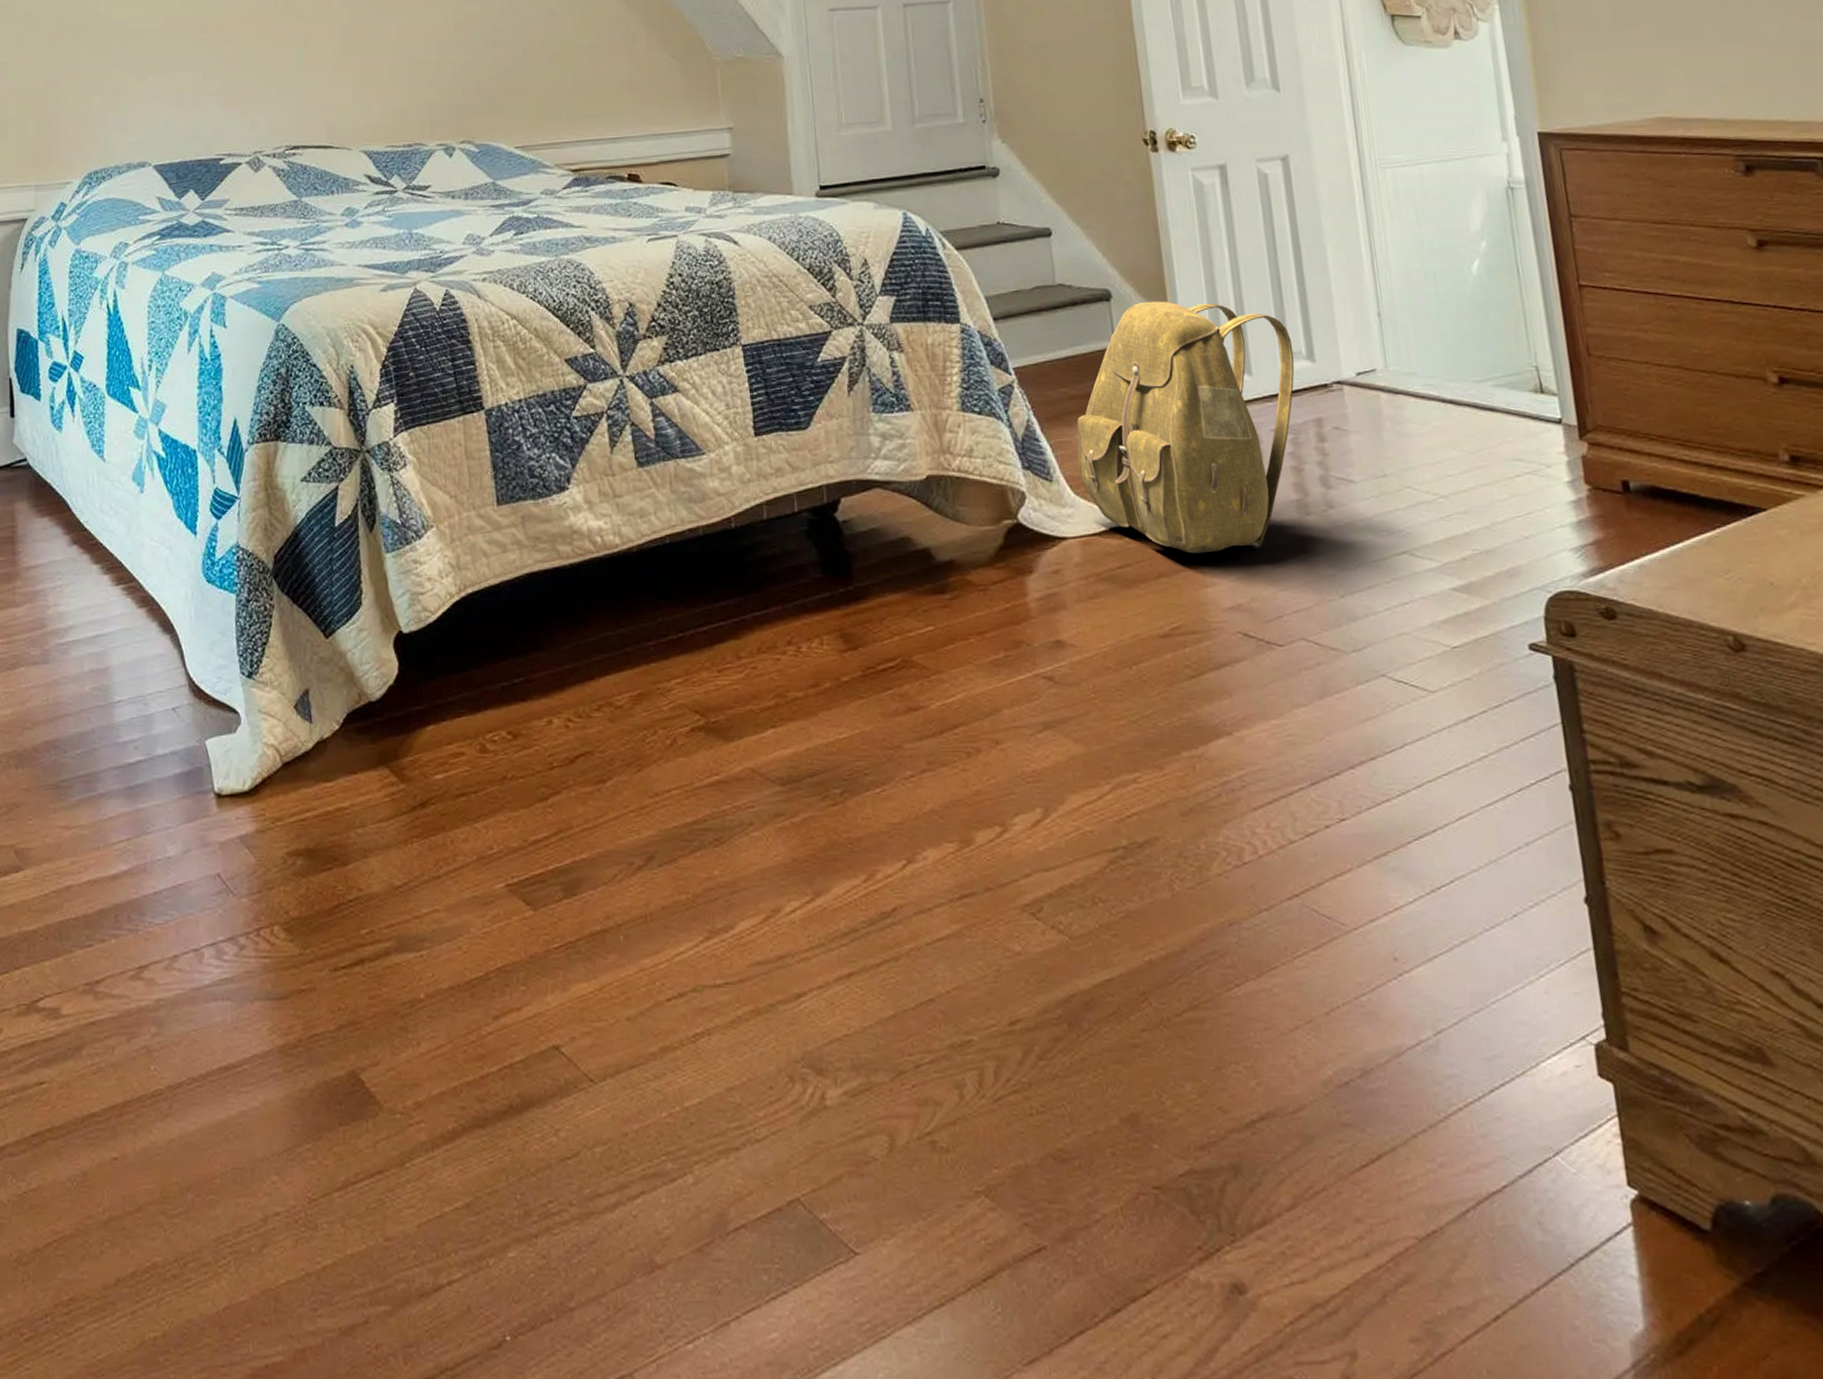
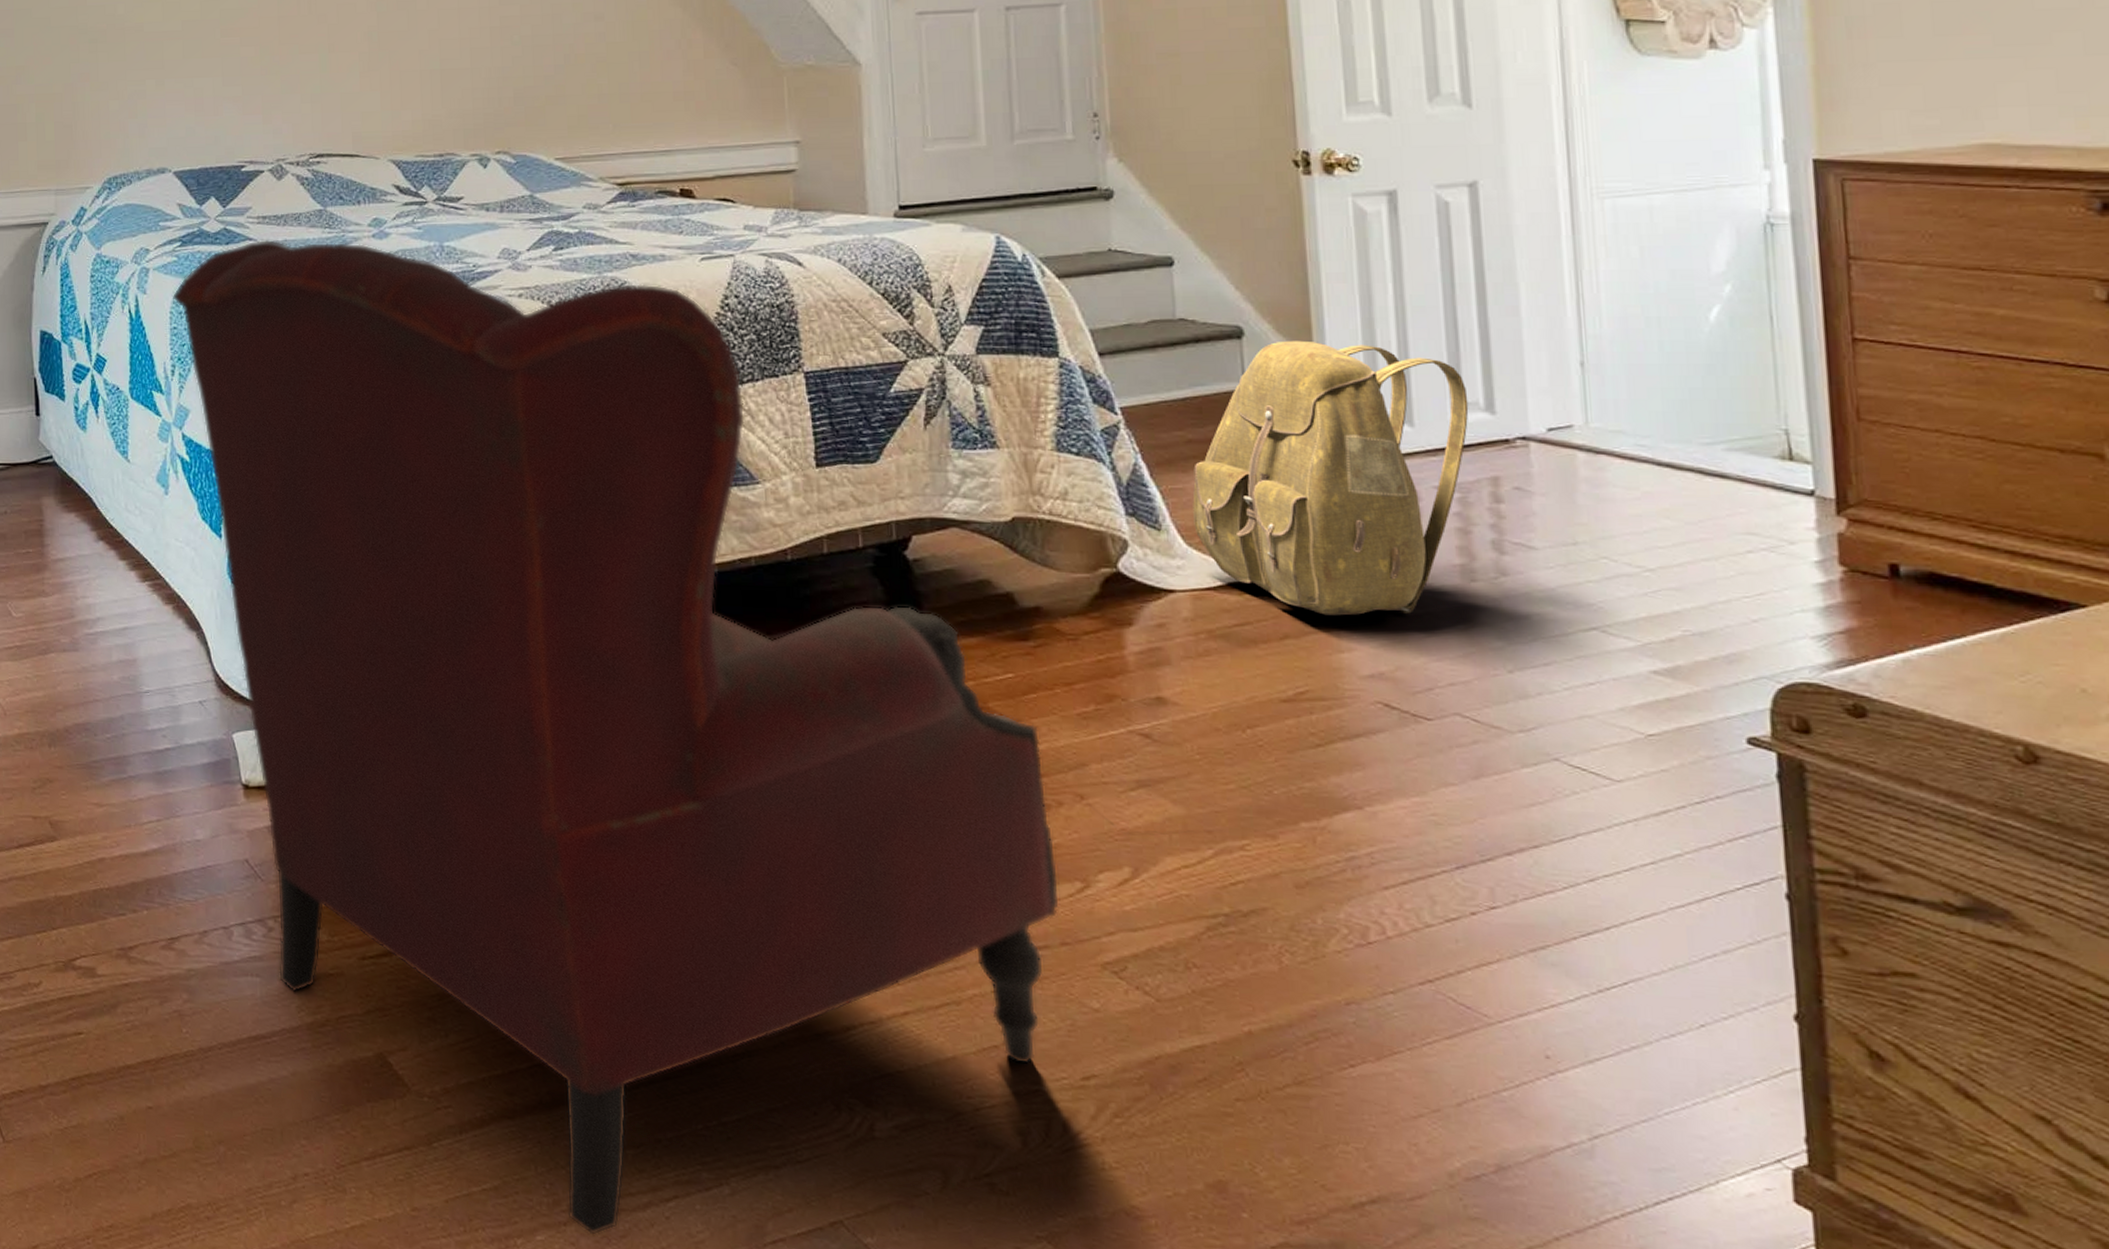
armchair: none [150,230,983,1244] -> present [172,239,1060,1235]

